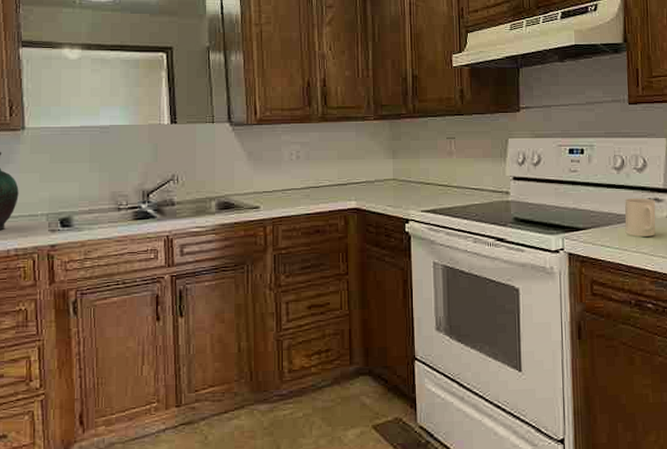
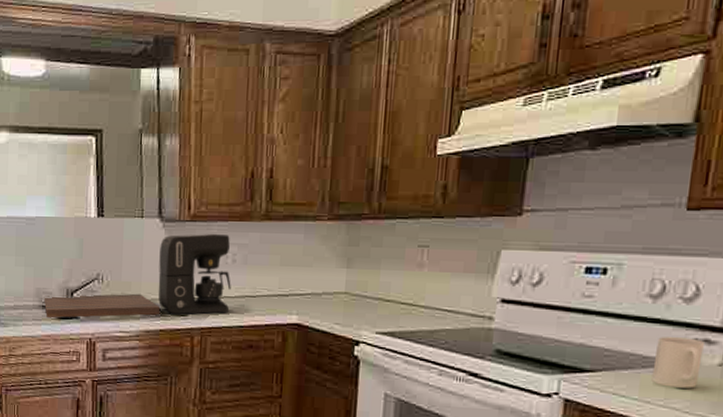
cutting board: none [119,191,234,220] -> present [44,293,161,318]
coffee maker: none [231,135,297,208] -> present [158,234,231,315]

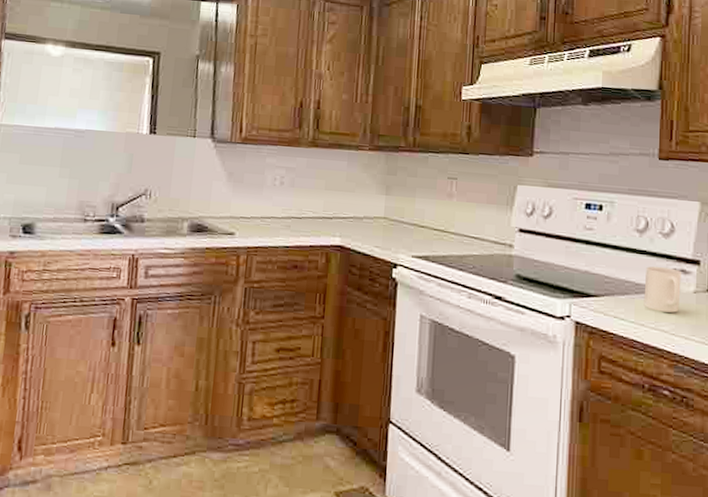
cutting board: present [44,293,161,318] -> none [86,209,208,233]
coffee maker: present [158,234,231,315] -> none [206,155,279,233]

